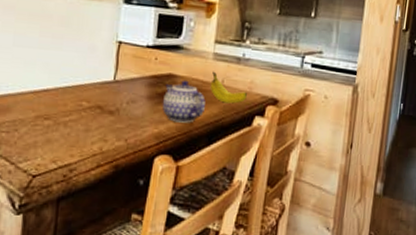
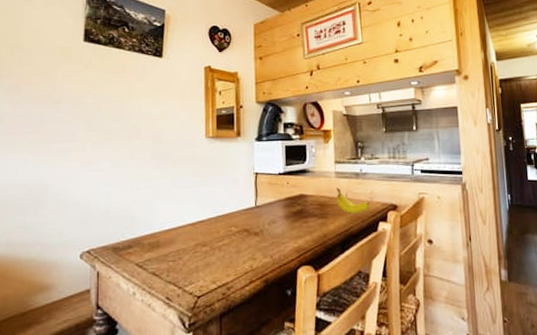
teapot: present [162,80,206,123] -> none [297,198,335,236]

